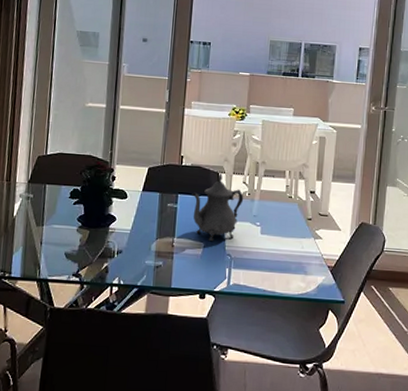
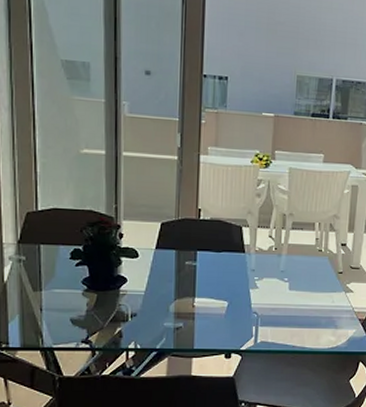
teapot: present [192,173,244,241] -> none [212,227,270,299]

